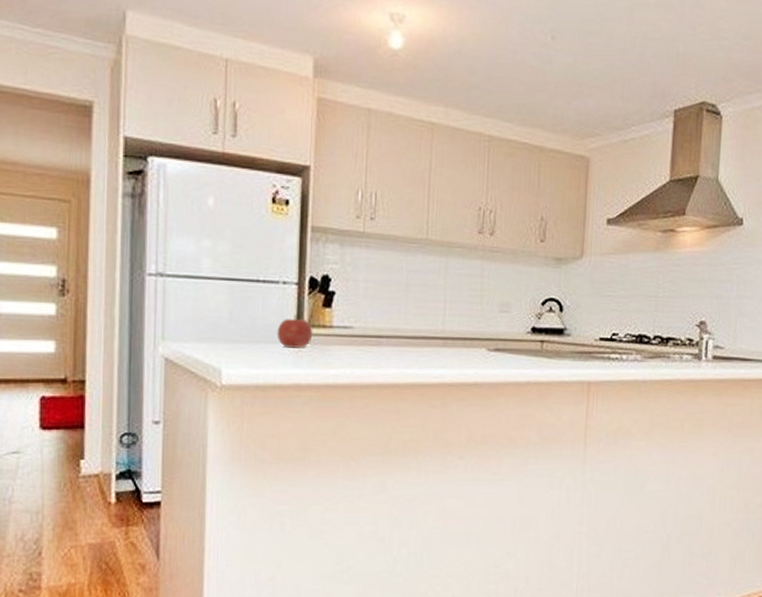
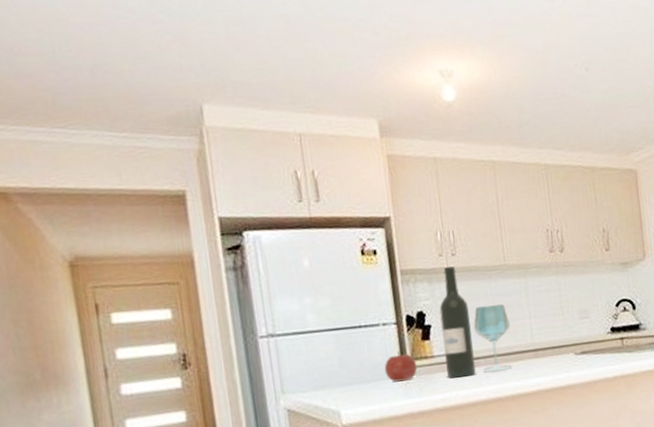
wine bottle: none [344,231,379,356] -> present [439,266,476,379]
wine glass: none [382,281,423,355] -> present [473,304,511,373]

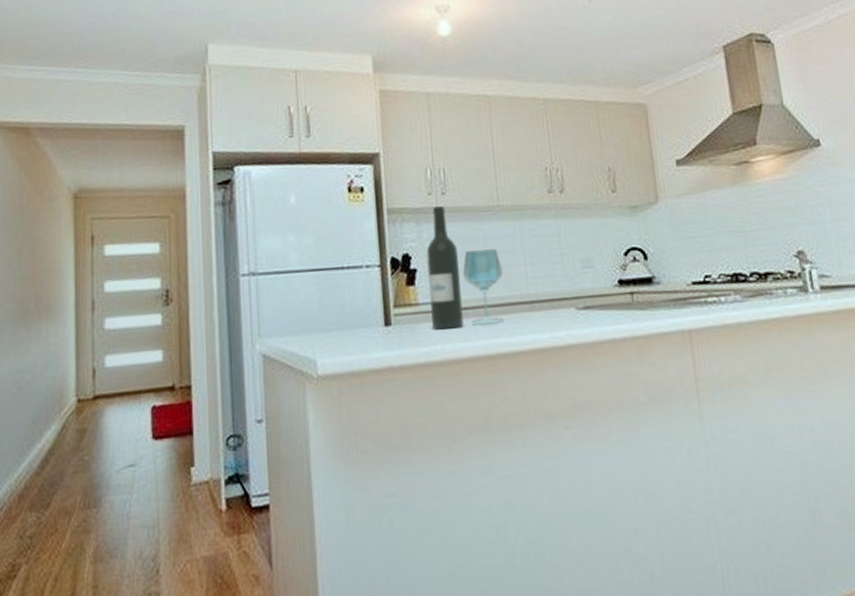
fruit: present [384,350,418,382] -> none [365,296,400,331]

